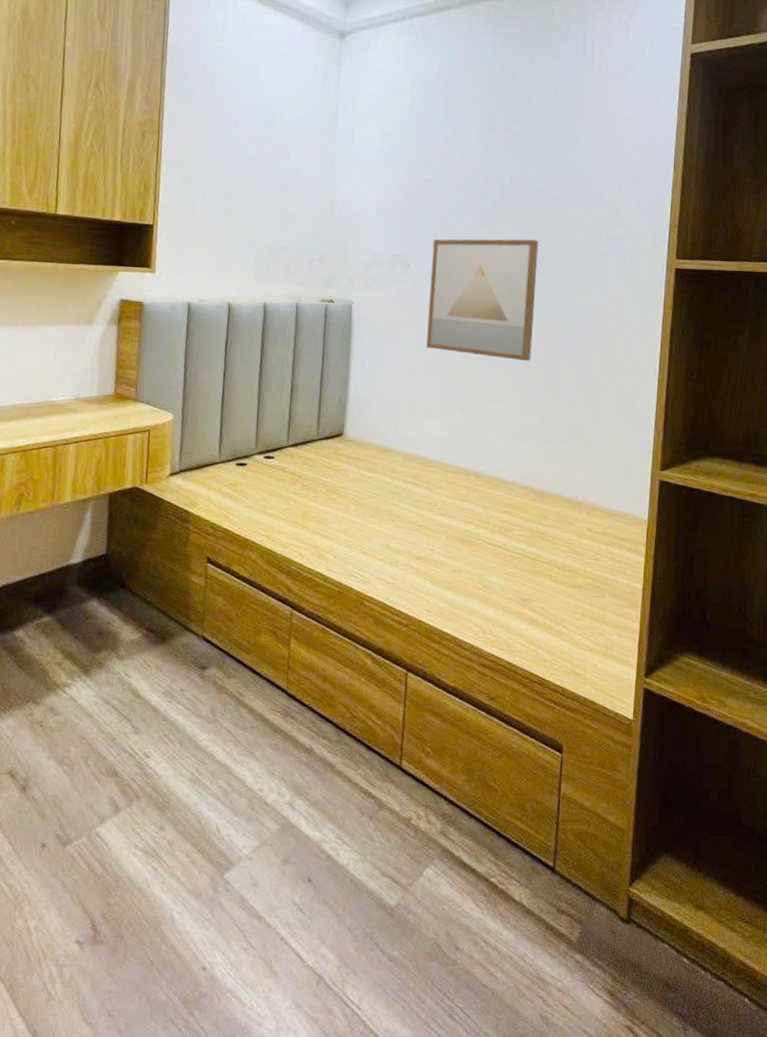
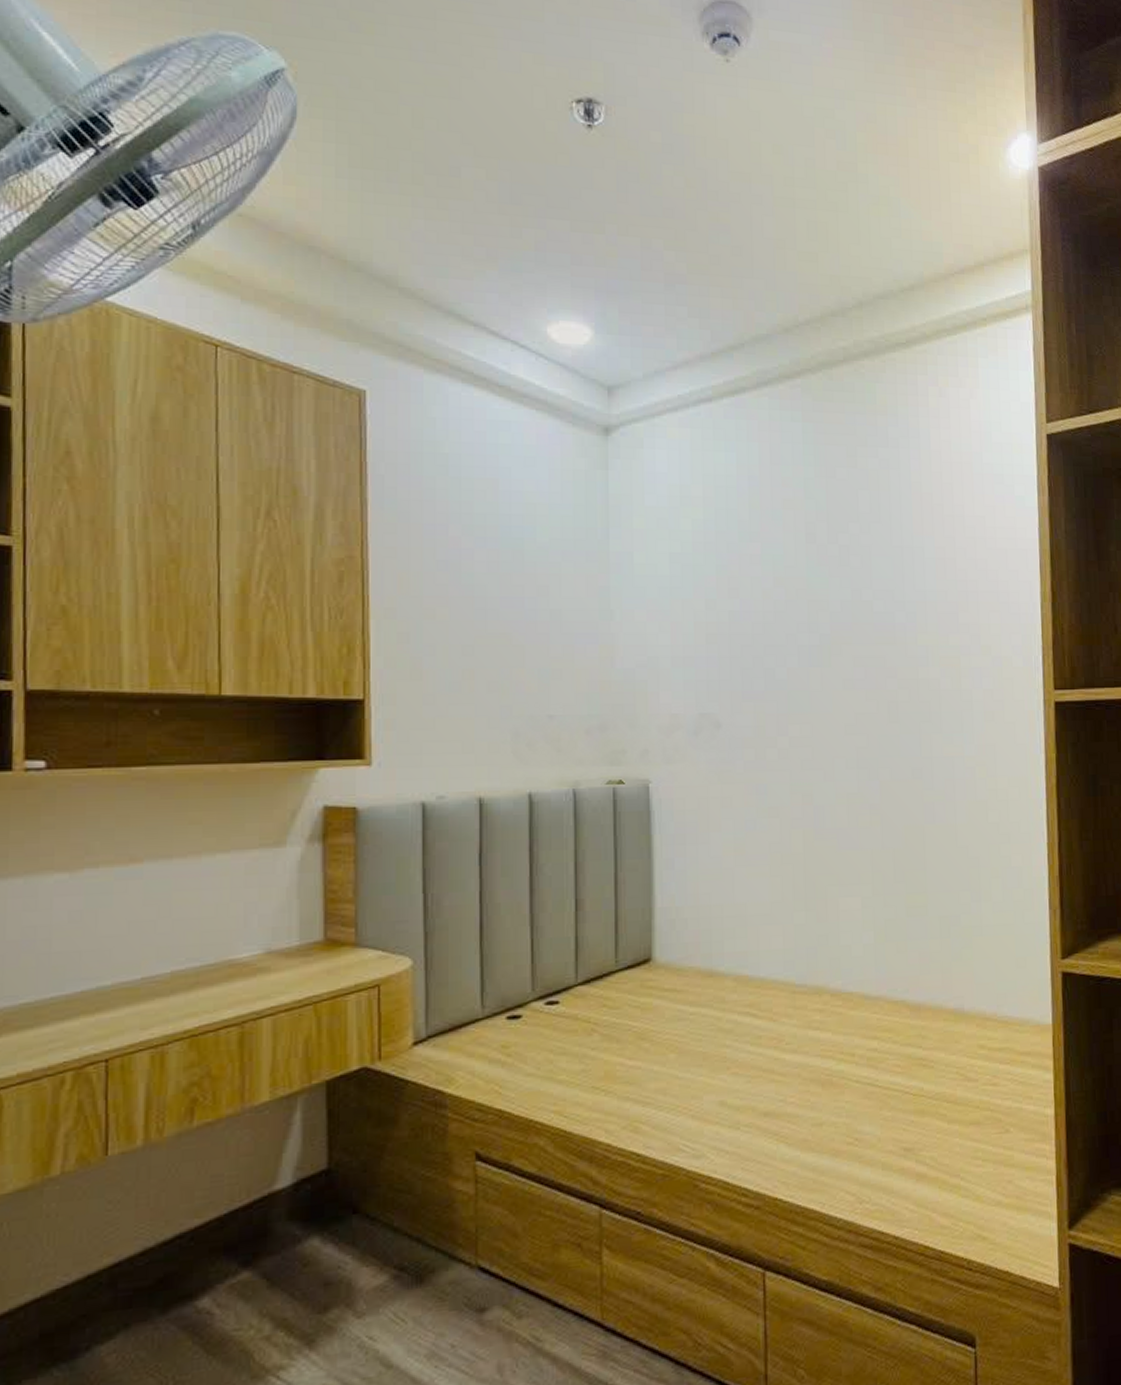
wall art: present [426,239,539,361] -> none [749,680,888,837]

